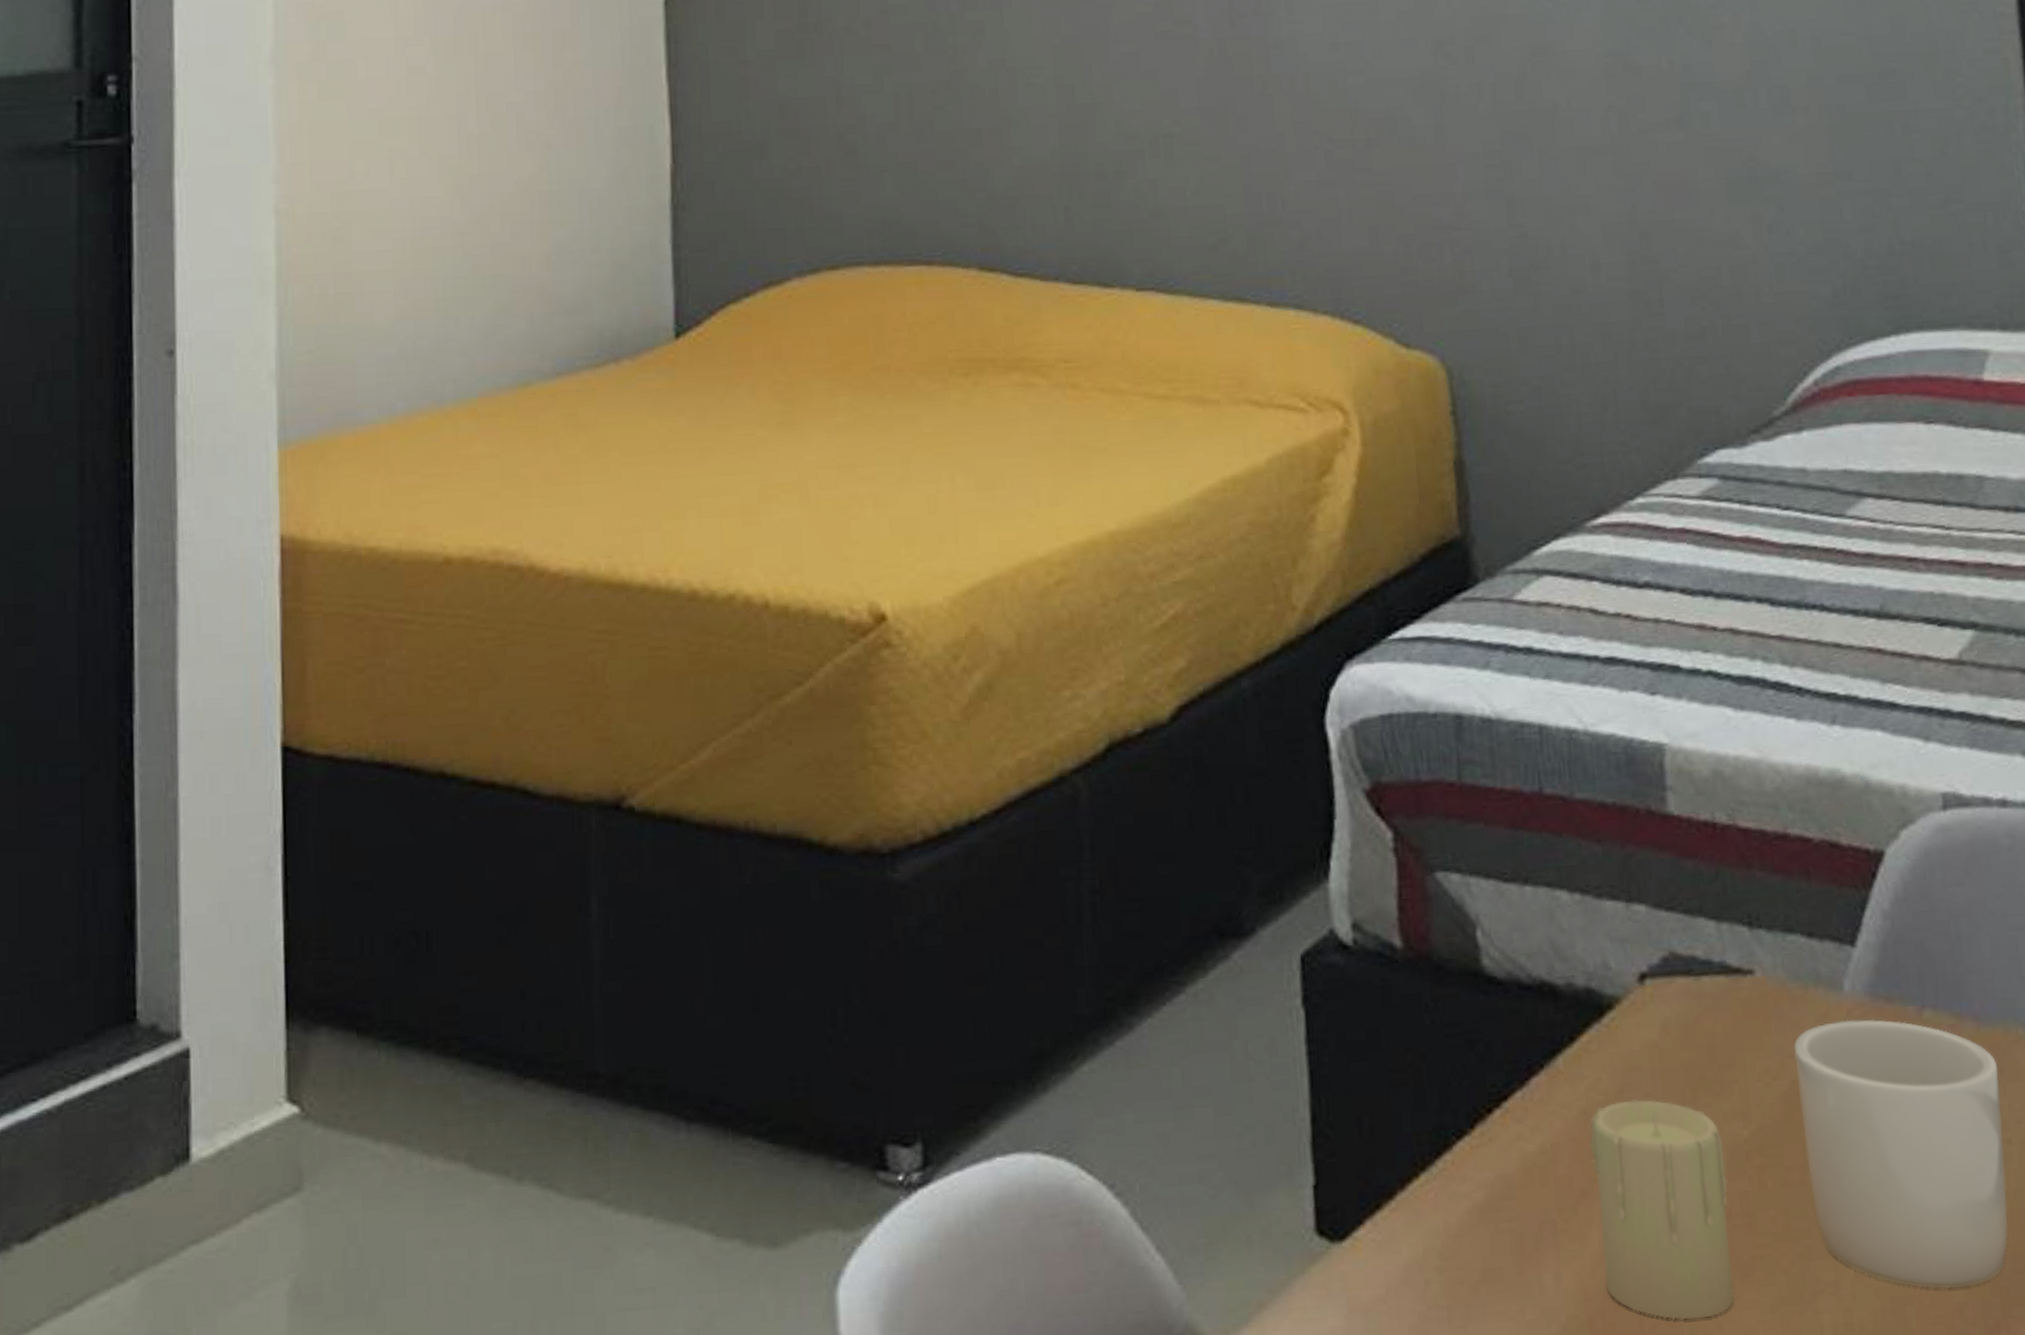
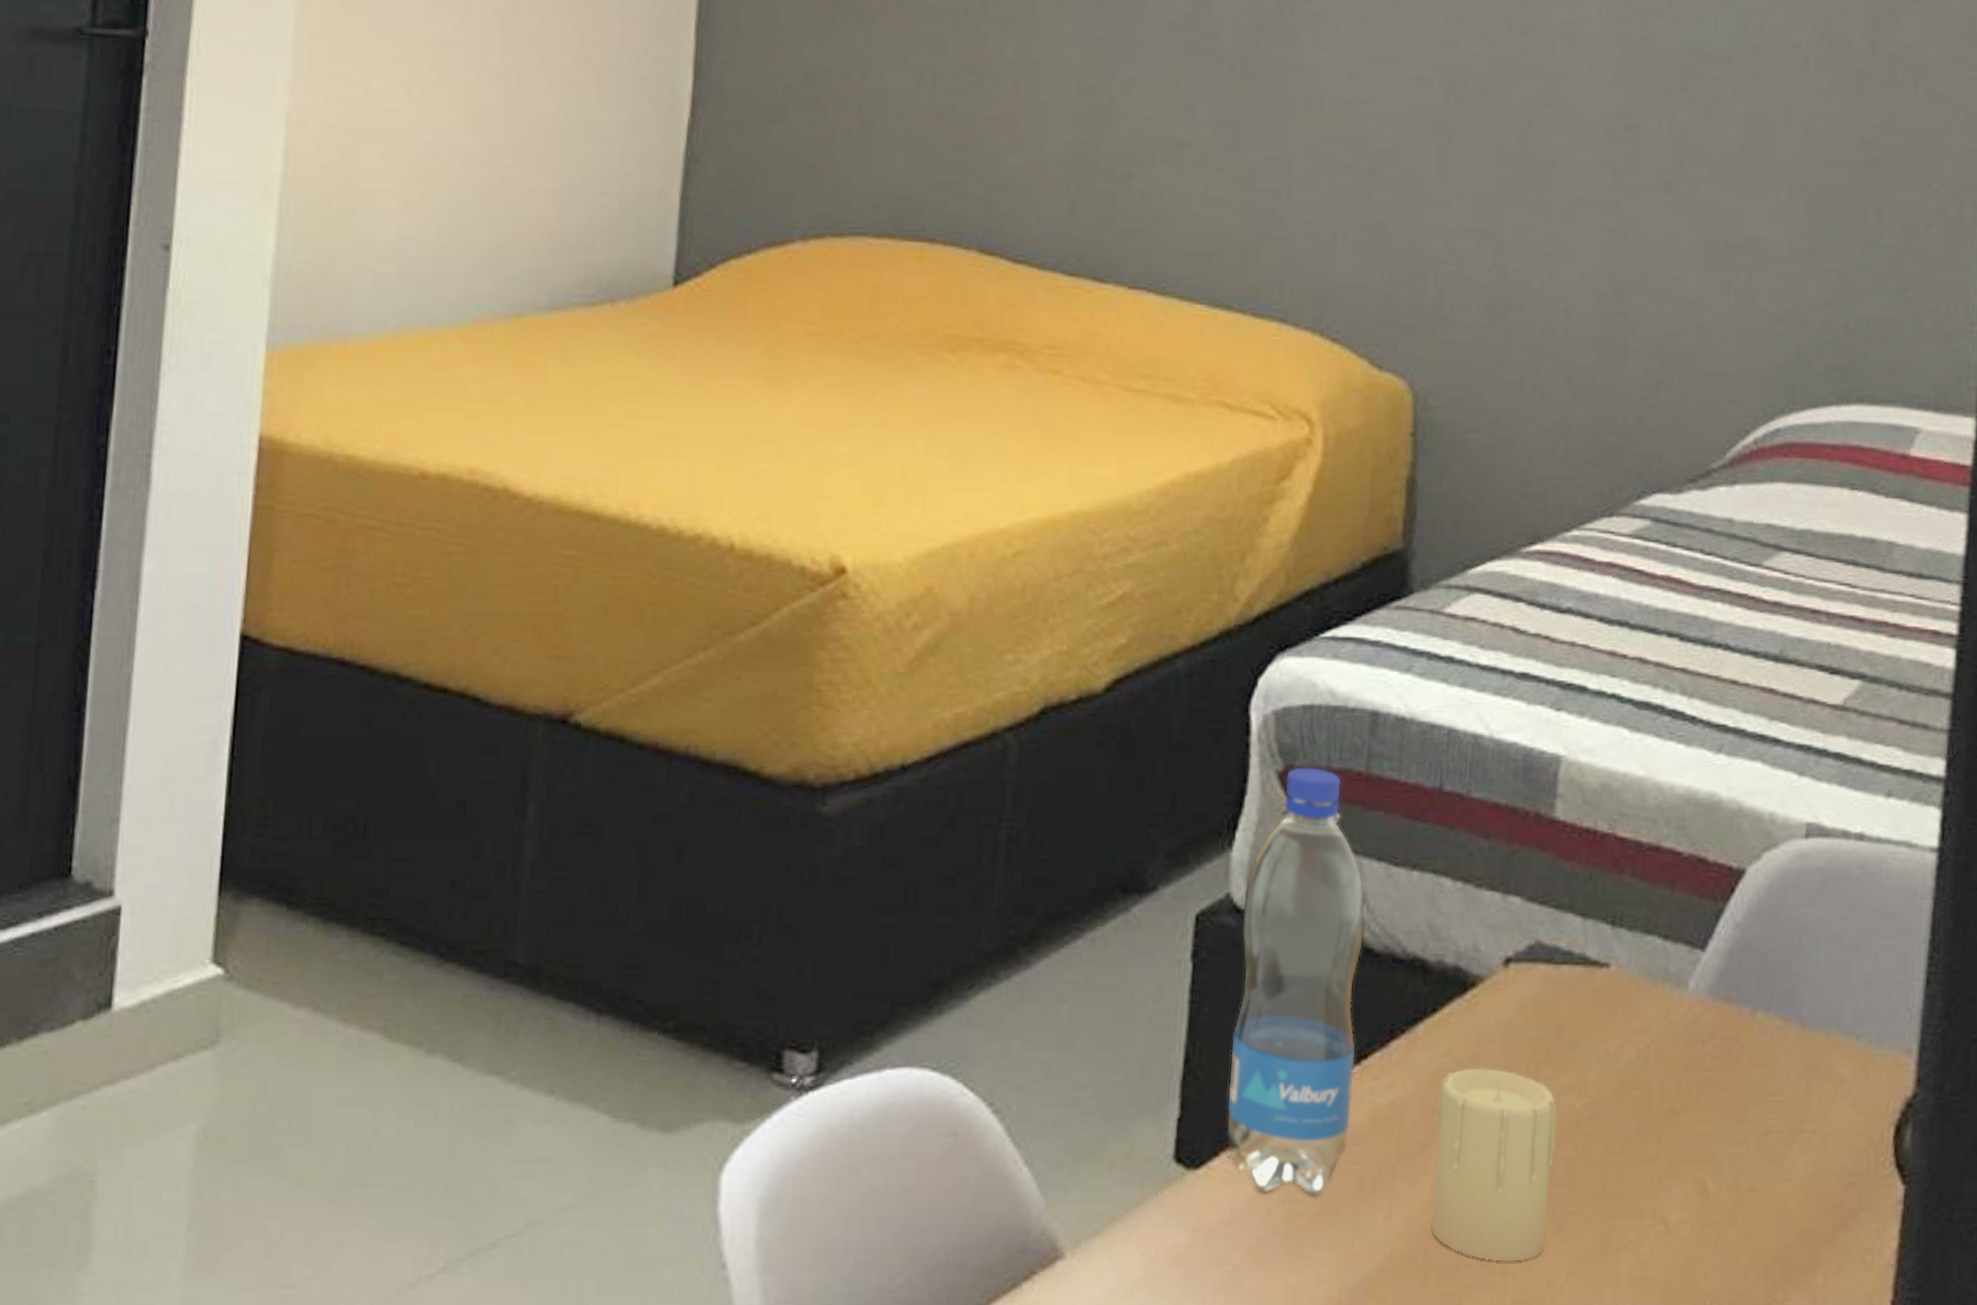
bottle: none [1348,781,1500,1262] -> present [1226,767,1365,1197]
mug: present [1793,1019,2009,1288] -> none [1628,1014,1815,1252]

